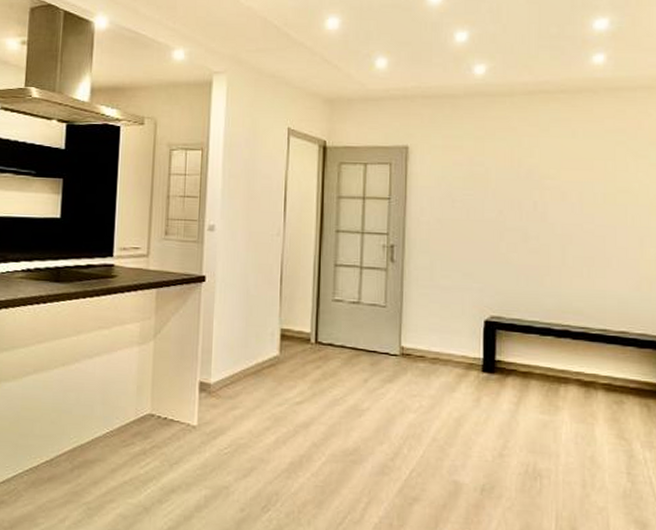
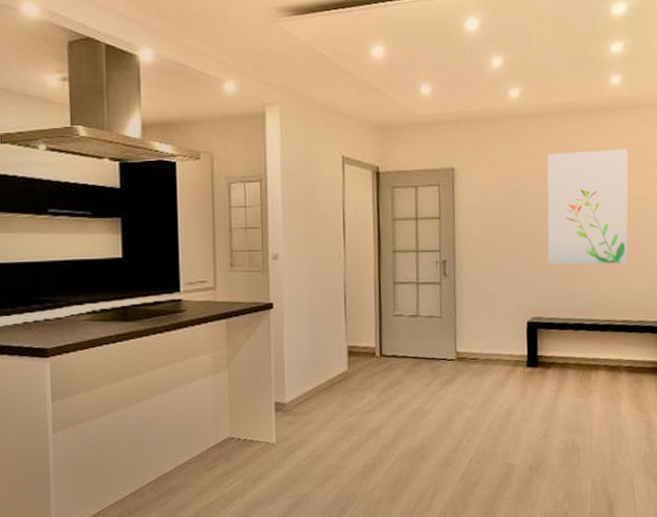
wall art: none [512,134,612,264] -> present [547,149,628,265]

